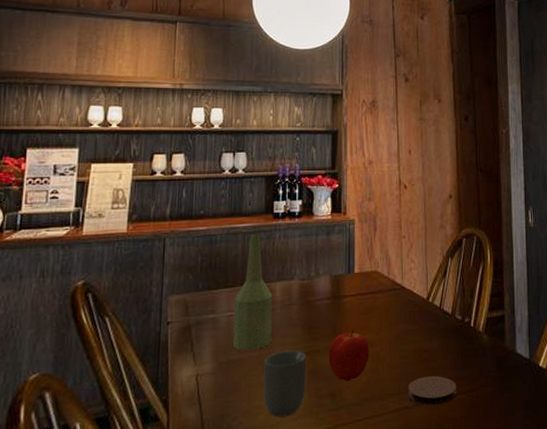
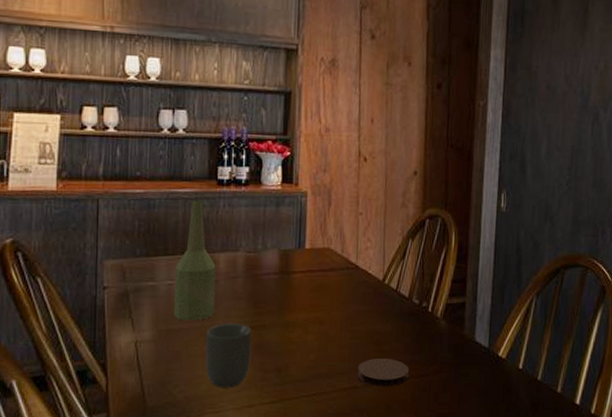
apple: present [328,330,370,382] -> none [274,307,319,358]

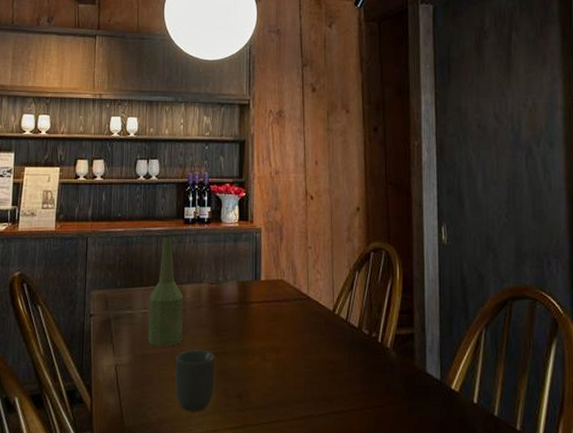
coaster: present [357,358,410,388] -> none [313,387,363,418]

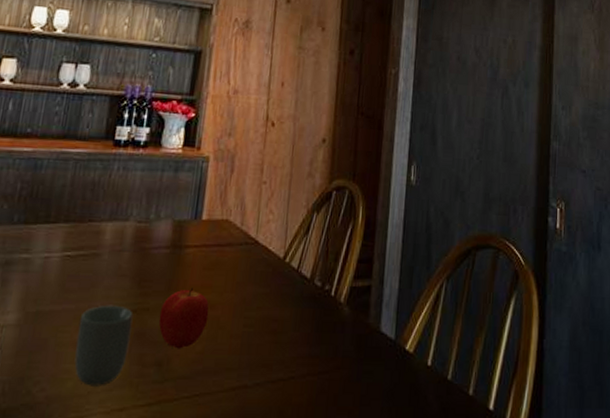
bottle: present [148,237,183,347] -> none [46,161,102,302]
apple: none [236,335,275,385] -> present [158,287,210,349]

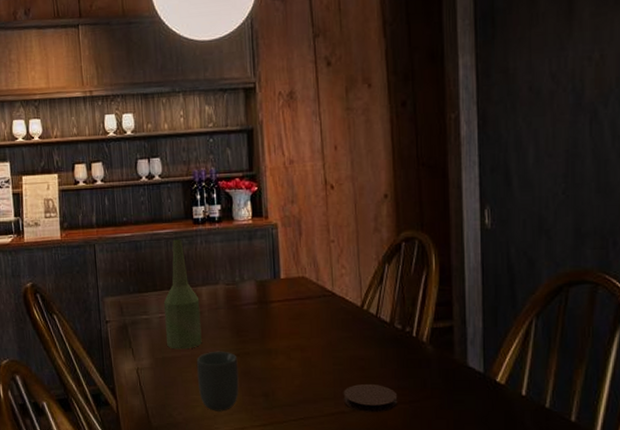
bottle: none [46,161,102,302] -> present [163,239,202,349]
apple: present [158,287,210,349] -> none [258,335,301,384]
coaster: none [248,350,307,387] -> present [343,383,398,413]

